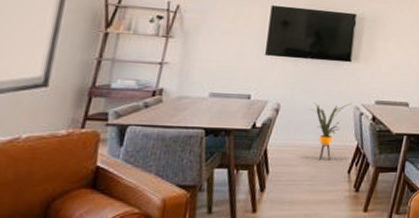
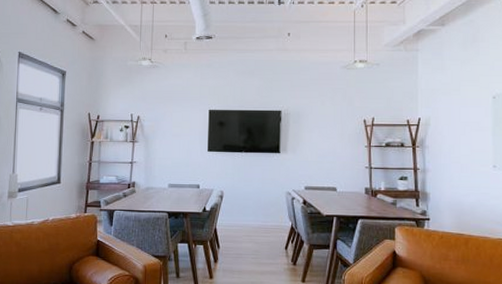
house plant: present [311,102,353,160] -> none [249,189,285,238]

